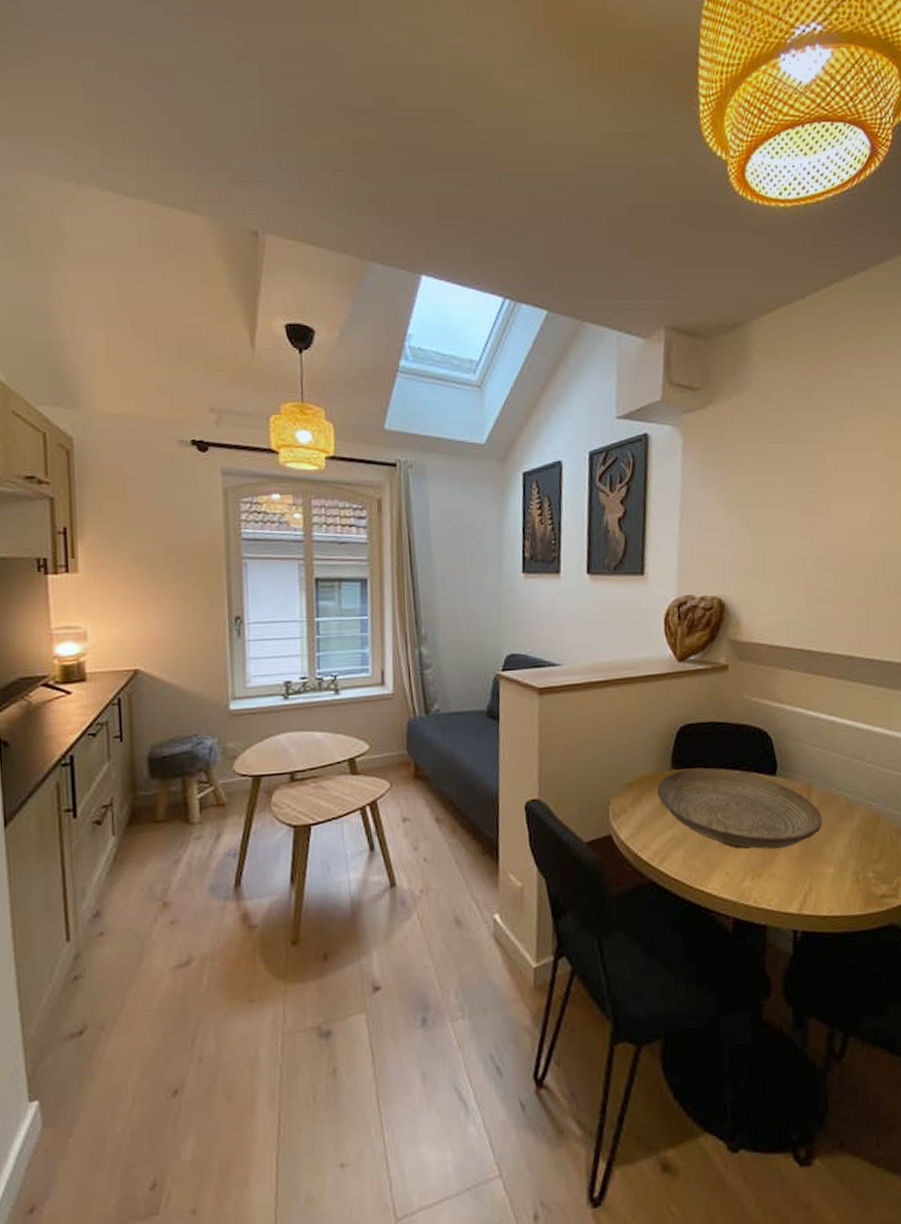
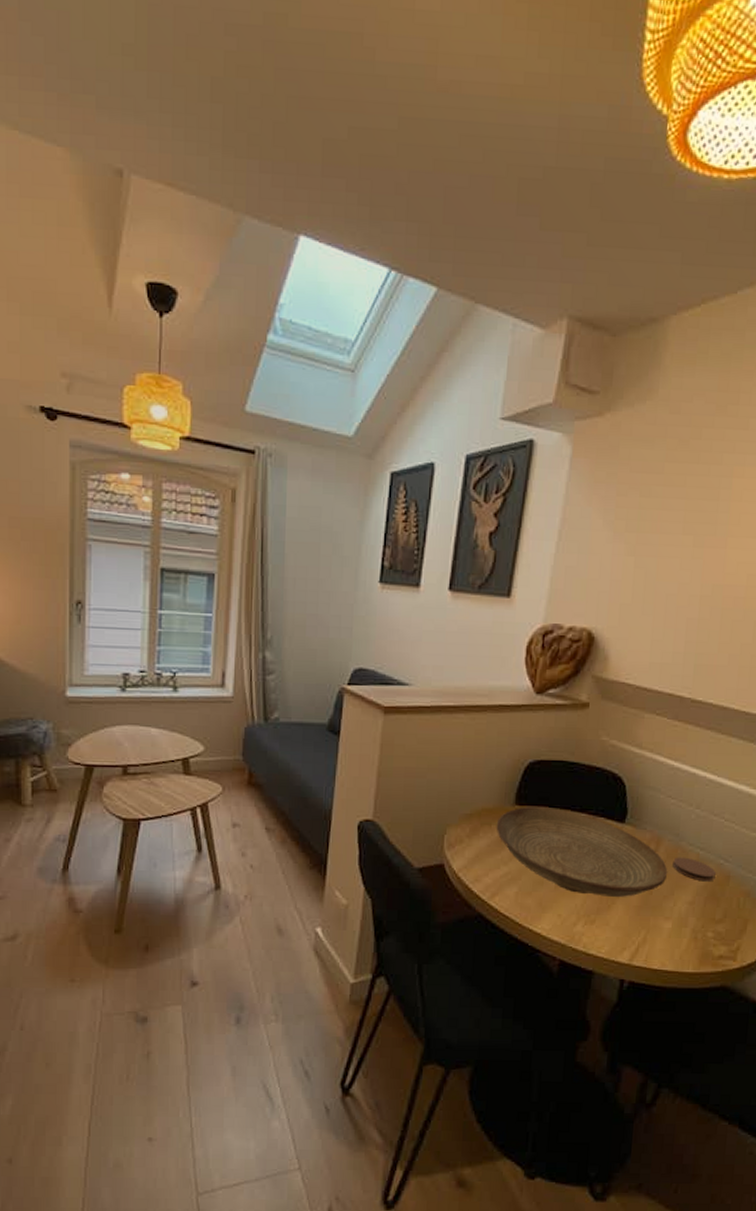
coaster: none [825,801,867,824] -> present [672,857,716,882]

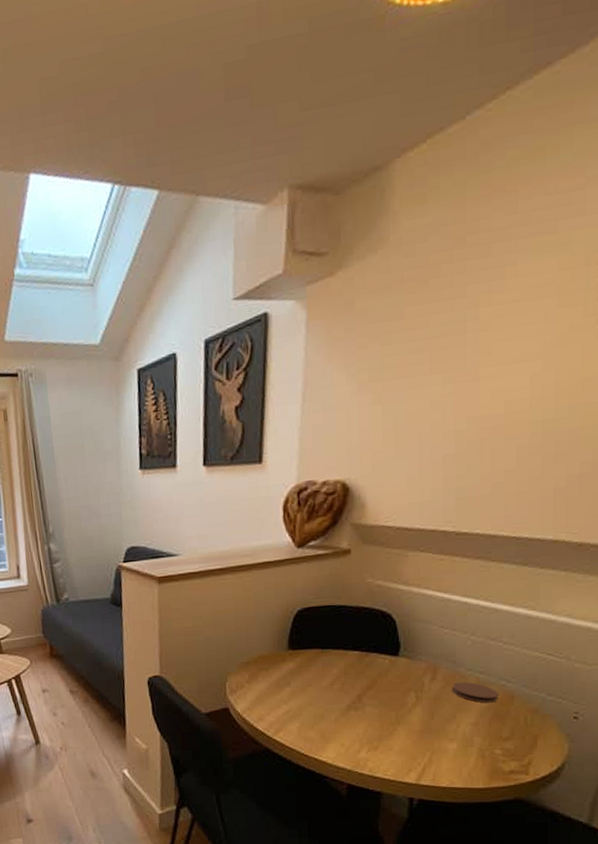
decorative bowl: present [496,807,668,898] -> none [272,649,448,725]

